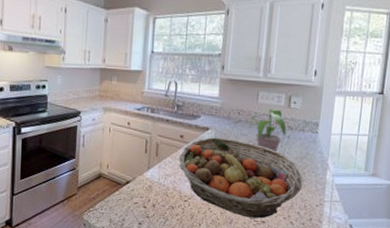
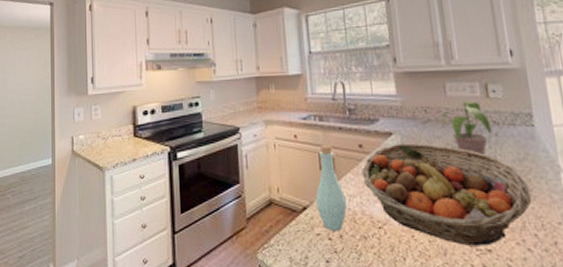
bottle: none [138,132,163,202] -> present [316,144,347,232]

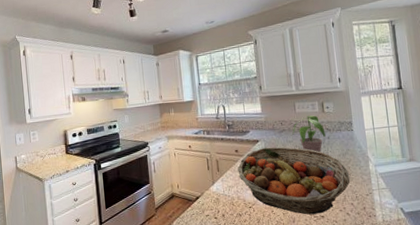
bottle: present [316,144,347,232] -> none [205,151,227,213]

